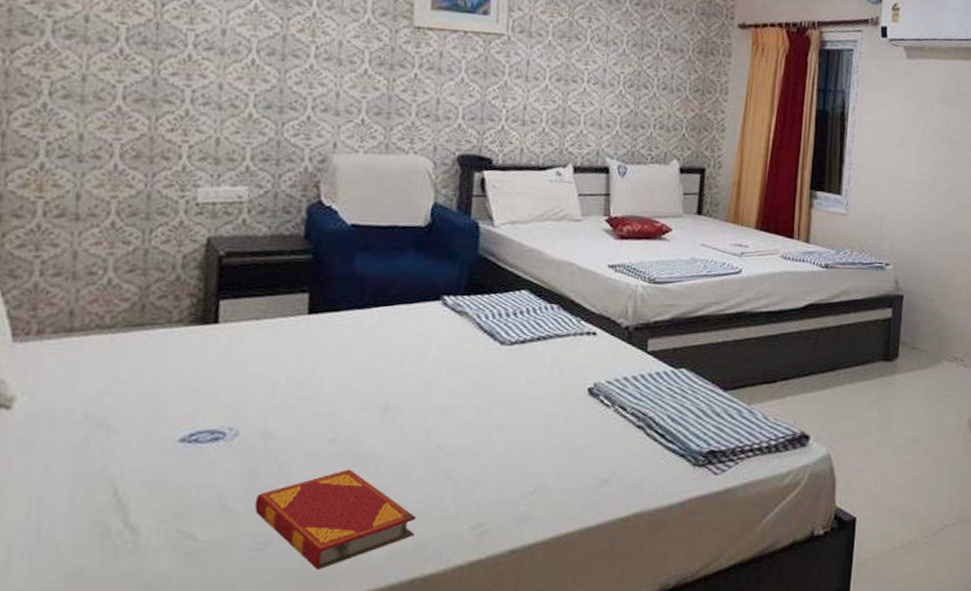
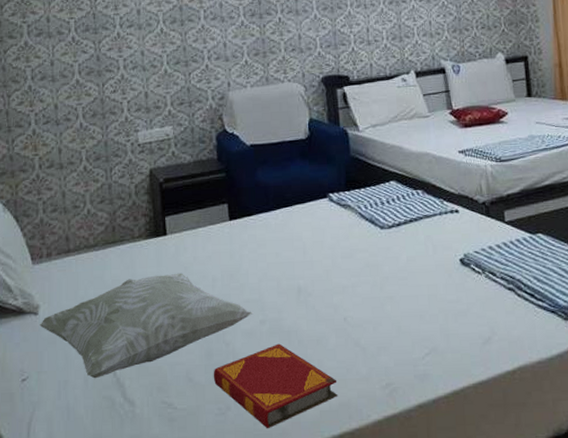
decorative pillow: none [11,372,322,497] -> present [40,273,253,379]

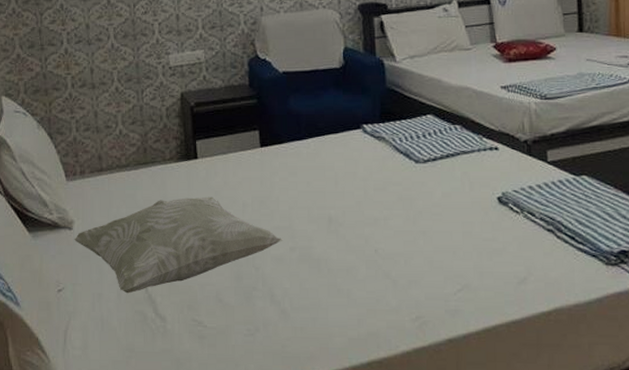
hardback book: present [213,343,338,428] -> none [242,271,367,351]

